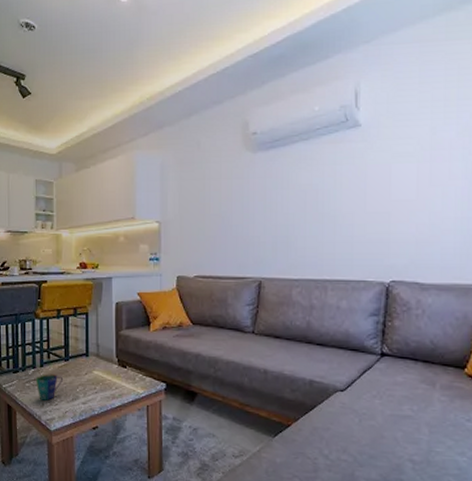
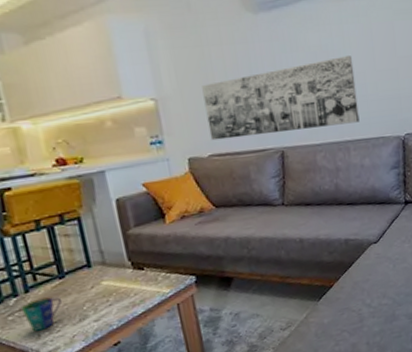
wall art: none [198,196,342,264] -> present [202,56,360,141]

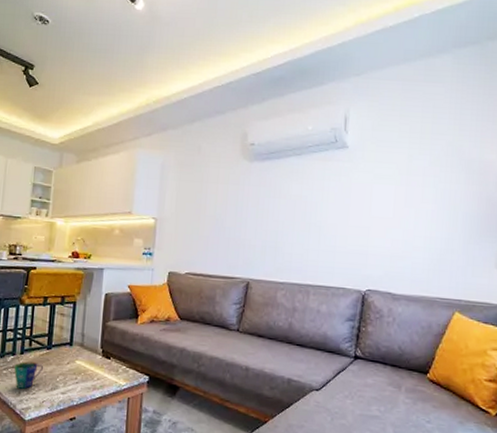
wall art: present [202,56,360,141] -> none [190,208,328,270]

